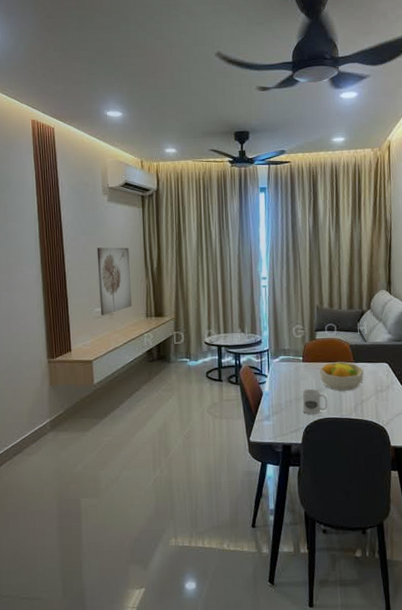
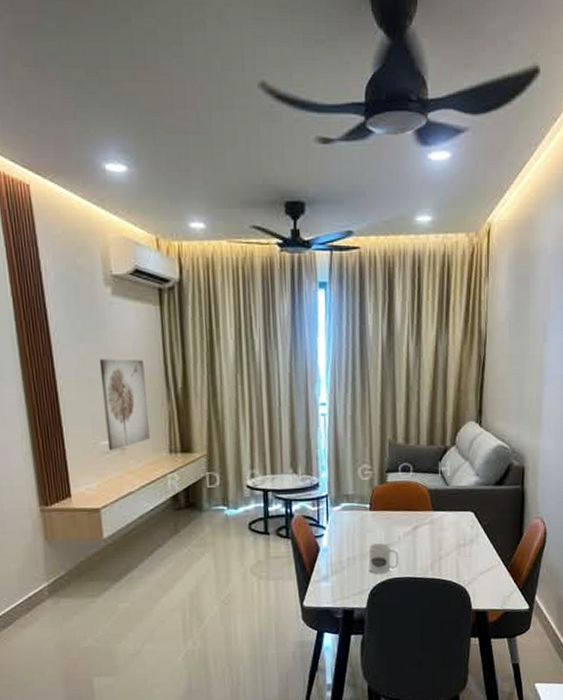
fruit bowl: present [320,362,364,391] -> none [391,510,444,546]

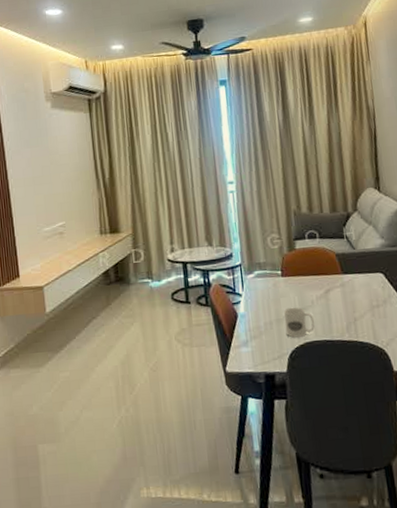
wall art: present [99,359,151,450] -> none [42,157,84,235]

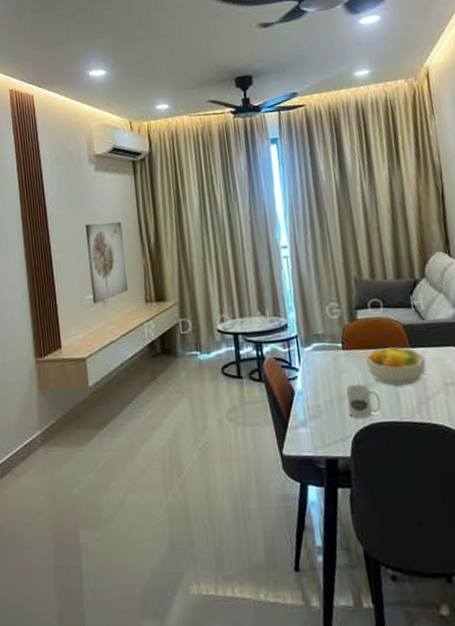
wall art: none [42,157,84,235] -> present [85,221,129,303]
fruit bowl: none [302,274,355,309] -> present [366,347,426,386]

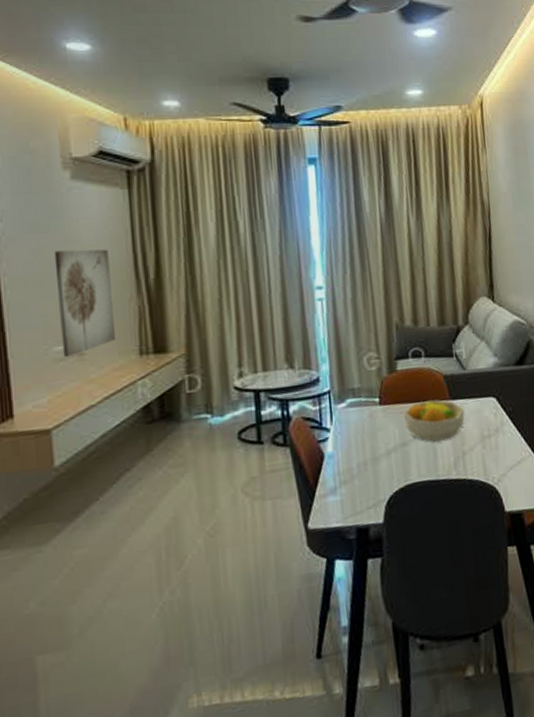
mug: present [346,384,381,418] -> none [381,442,418,480]

